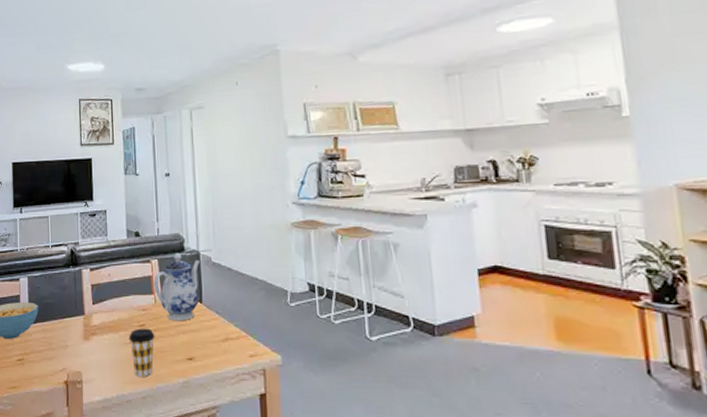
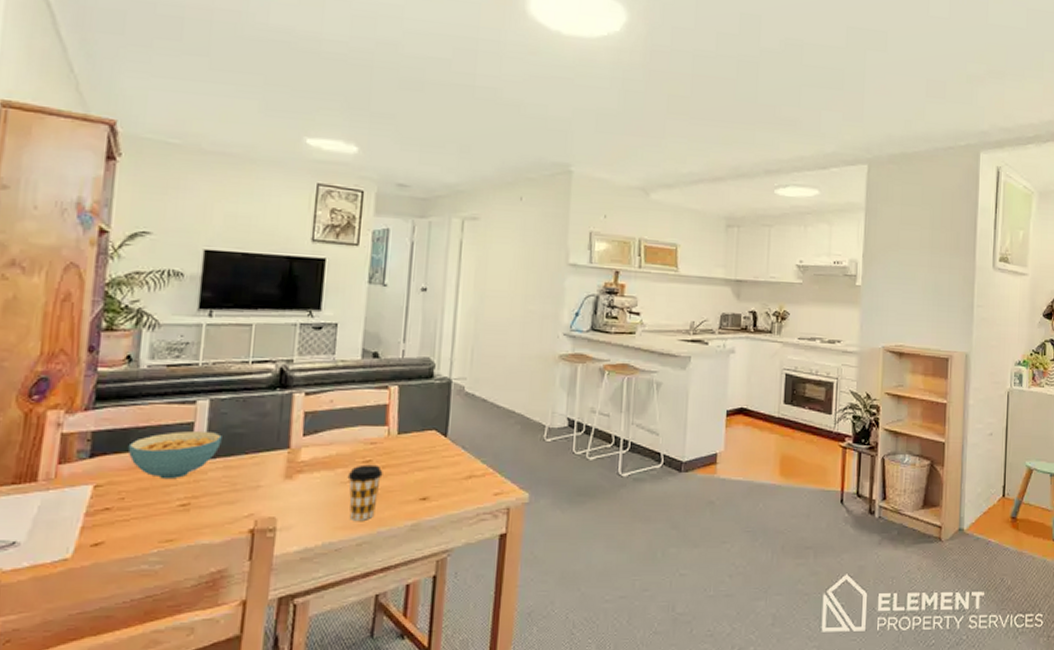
teapot: present [153,254,200,322] -> none [389,380,450,457]

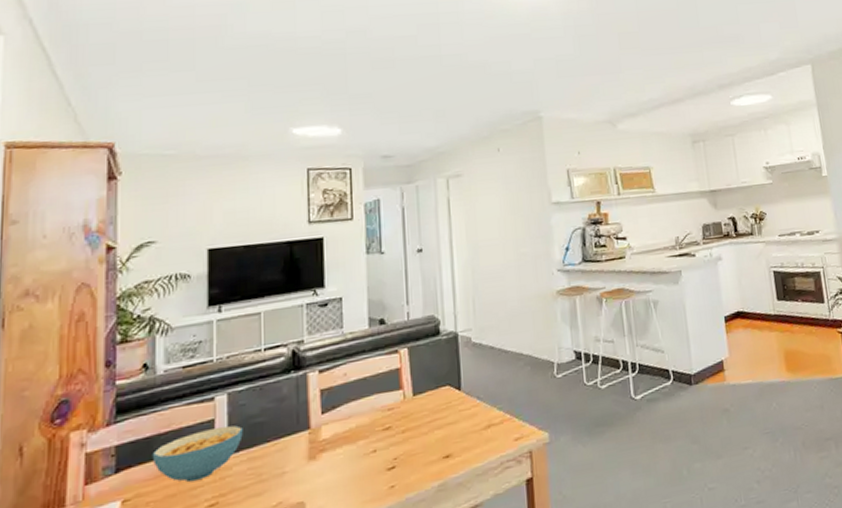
coffee cup: present [347,464,383,520] -> none [369,430,404,491]

